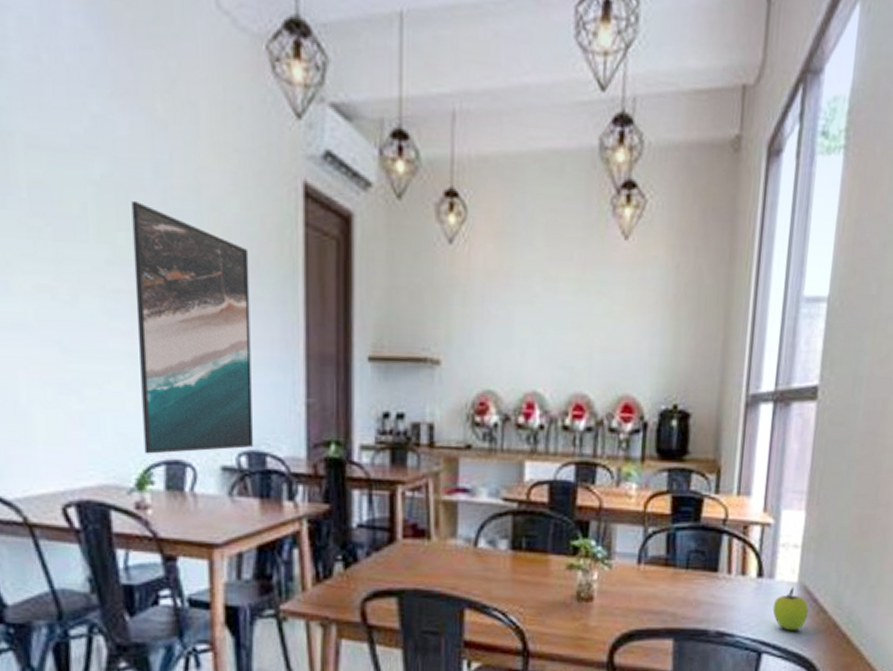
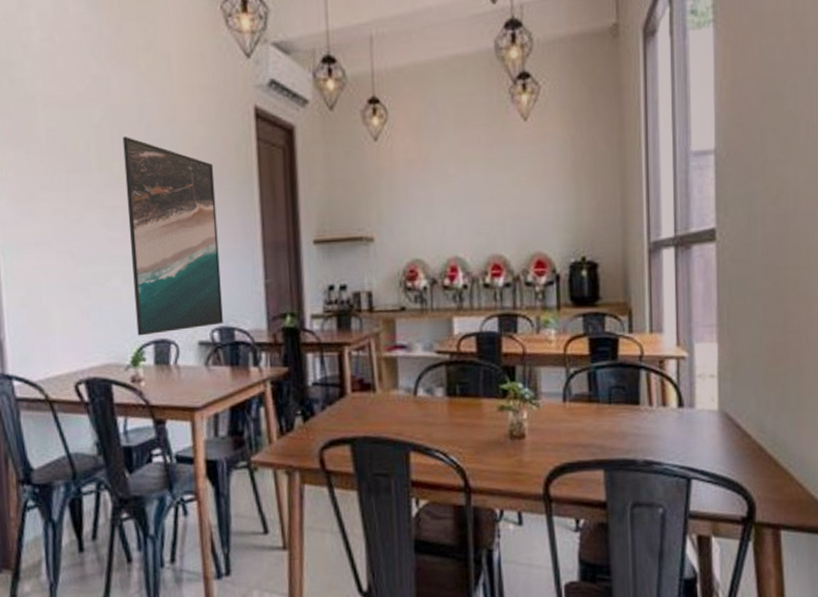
fruit: present [772,587,809,631] -> none [696,414,733,456]

